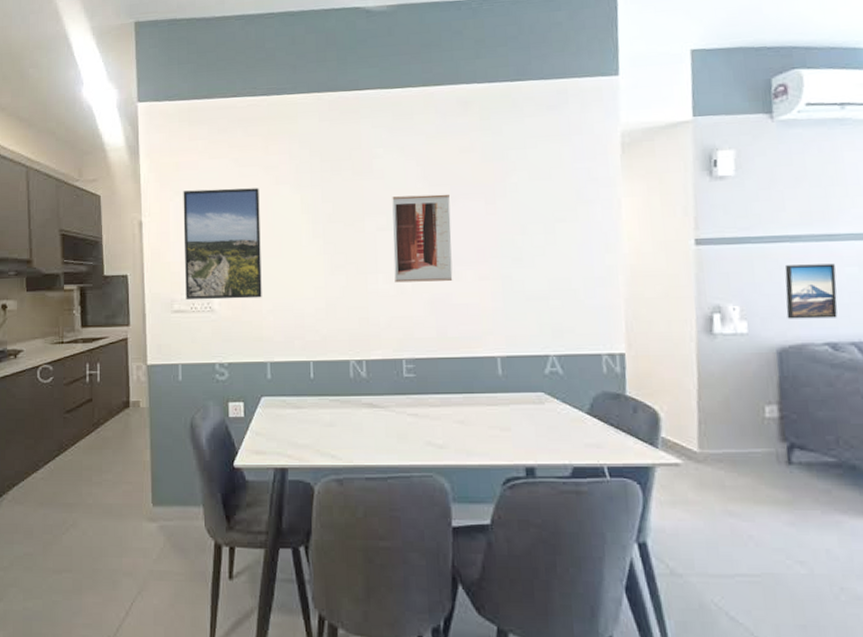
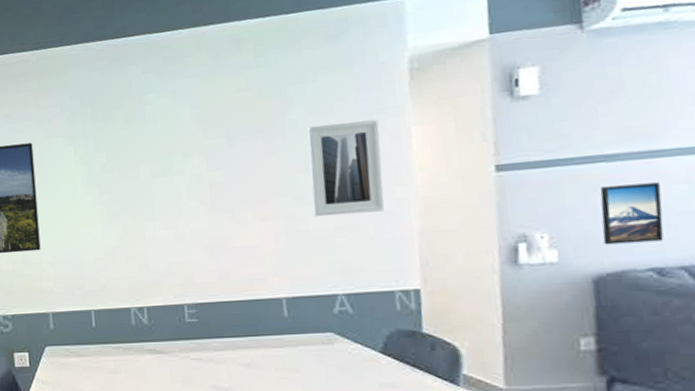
wall art: present [392,194,453,283] -> none [166,135,233,229]
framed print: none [525,188,595,279] -> present [306,119,384,217]

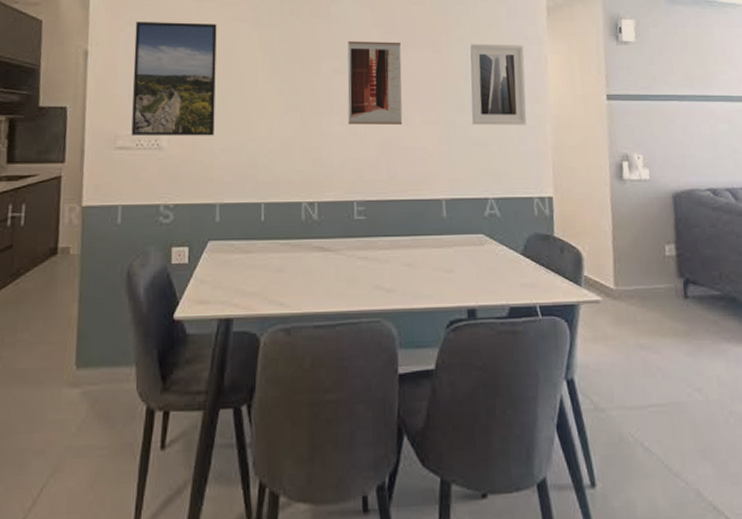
wall art: none [166,135,233,229] -> present [347,41,403,125]
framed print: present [600,182,664,245] -> none [675,120,716,168]

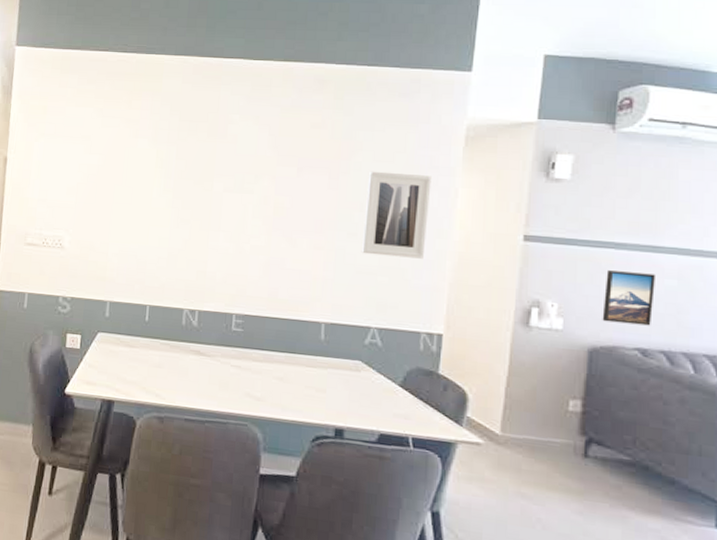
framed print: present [131,22,217,136] -> none [39,133,119,241]
wall art: present [347,41,403,125] -> none [235,162,296,247]
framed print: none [675,120,716,168] -> present [602,270,655,326]

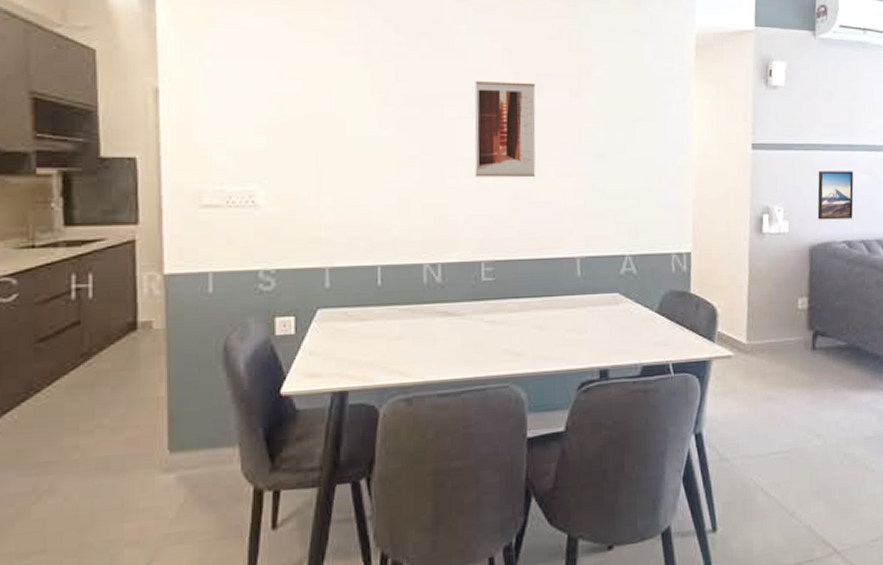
wall art: none [235,162,296,247] -> present [474,81,536,177]
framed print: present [361,171,432,259] -> none [608,86,669,177]

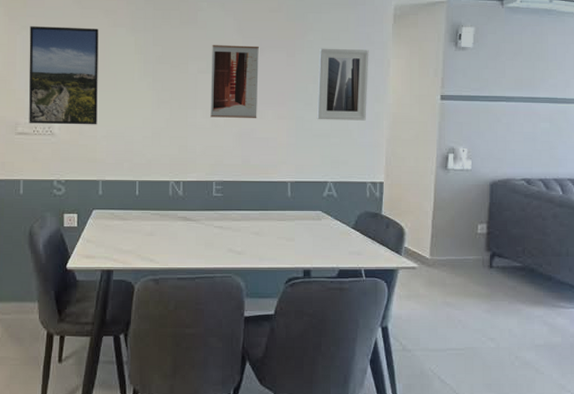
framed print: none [218,53,321,192] -> present [29,26,99,125]
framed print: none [608,86,669,177] -> present [316,48,369,121]
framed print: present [817,171,854,220] -> none [499,119,534,160]

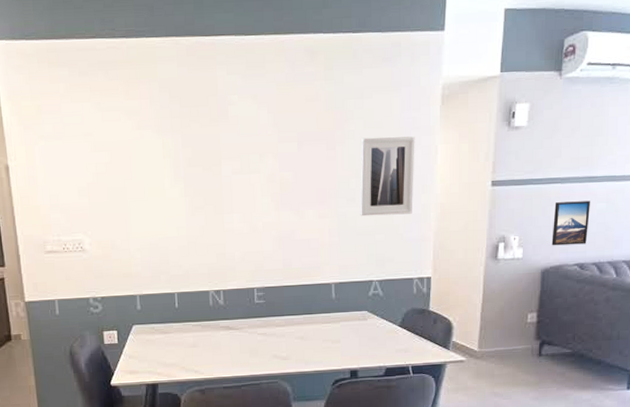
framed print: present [29,26,99,125] -> none [47,132,130,240]
wall art: present [210,45,259,118] -> none [246,140,297,222]
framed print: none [499,119,534,160] -> present [551,201,590,246]

